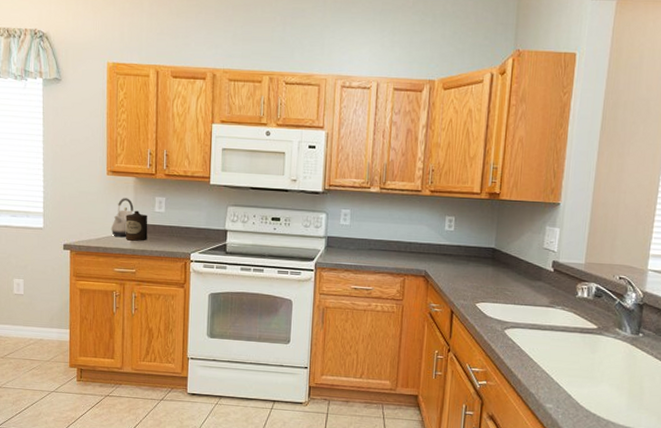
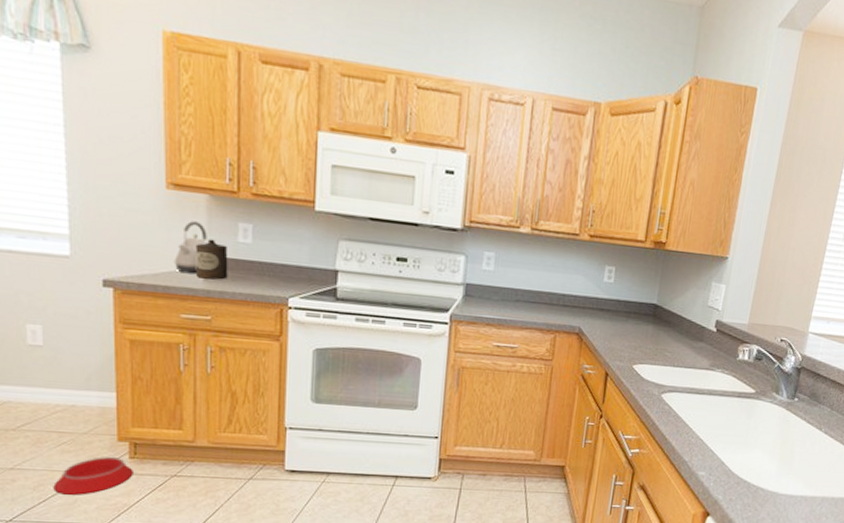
pet bowl: none [26,379,79,409] -> present [53,457,133,495]

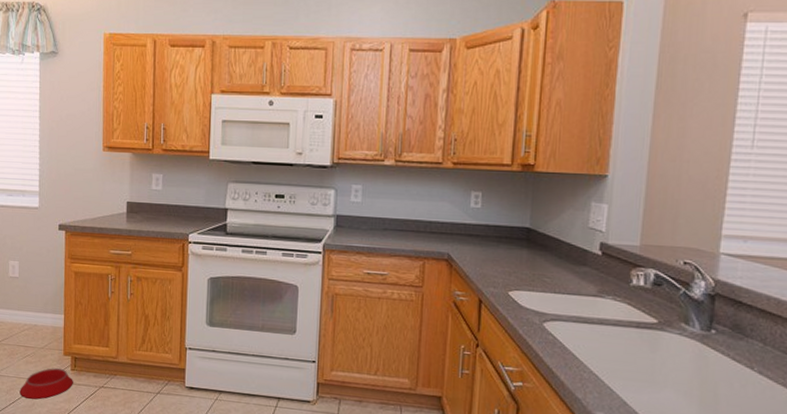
kettle: present [173,221,207,275] -> none [106,175,130,218]
canister: present [195,239,228,280] -> none [121,188,145,221]

